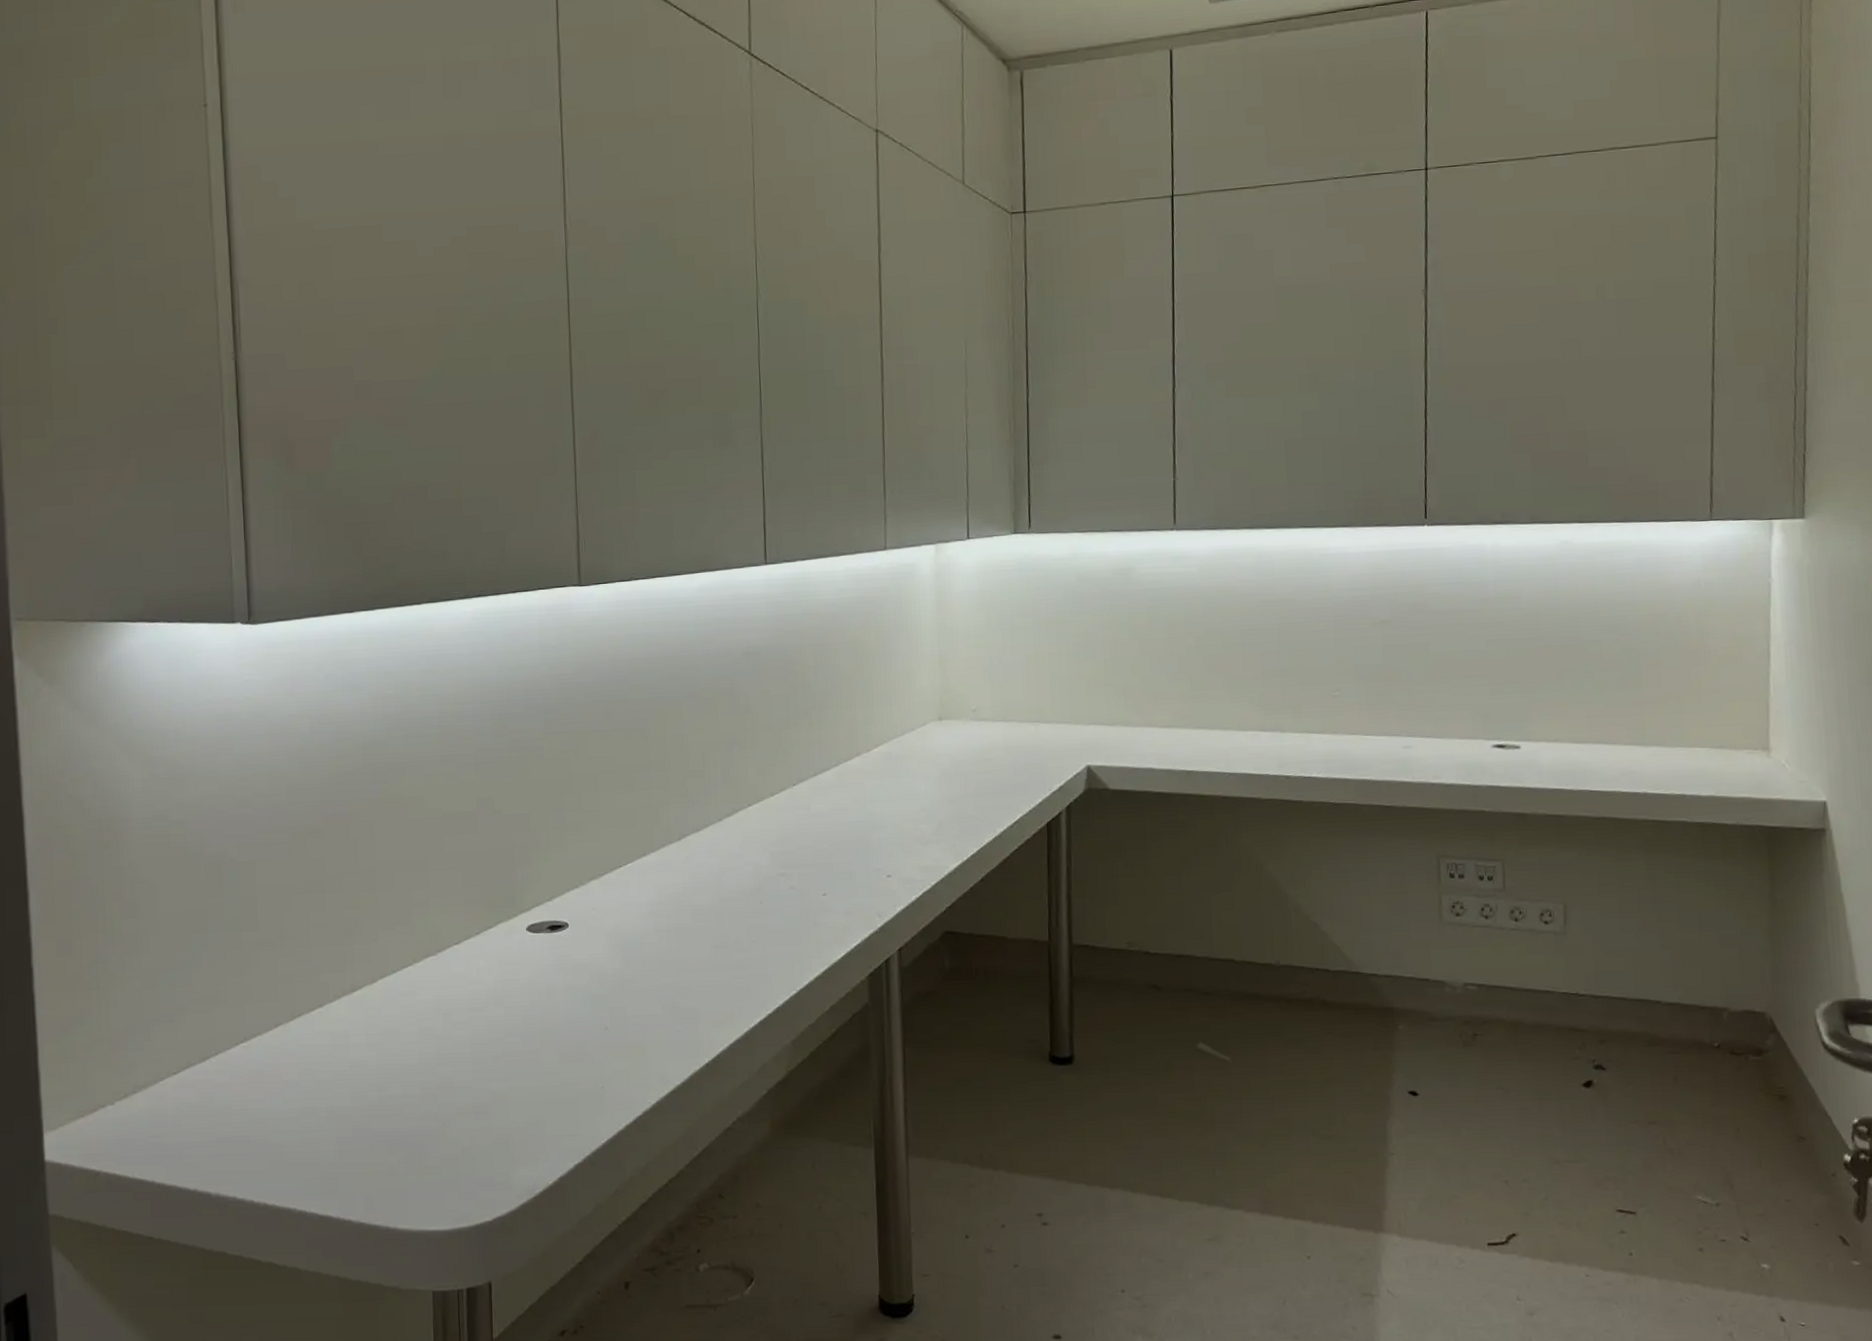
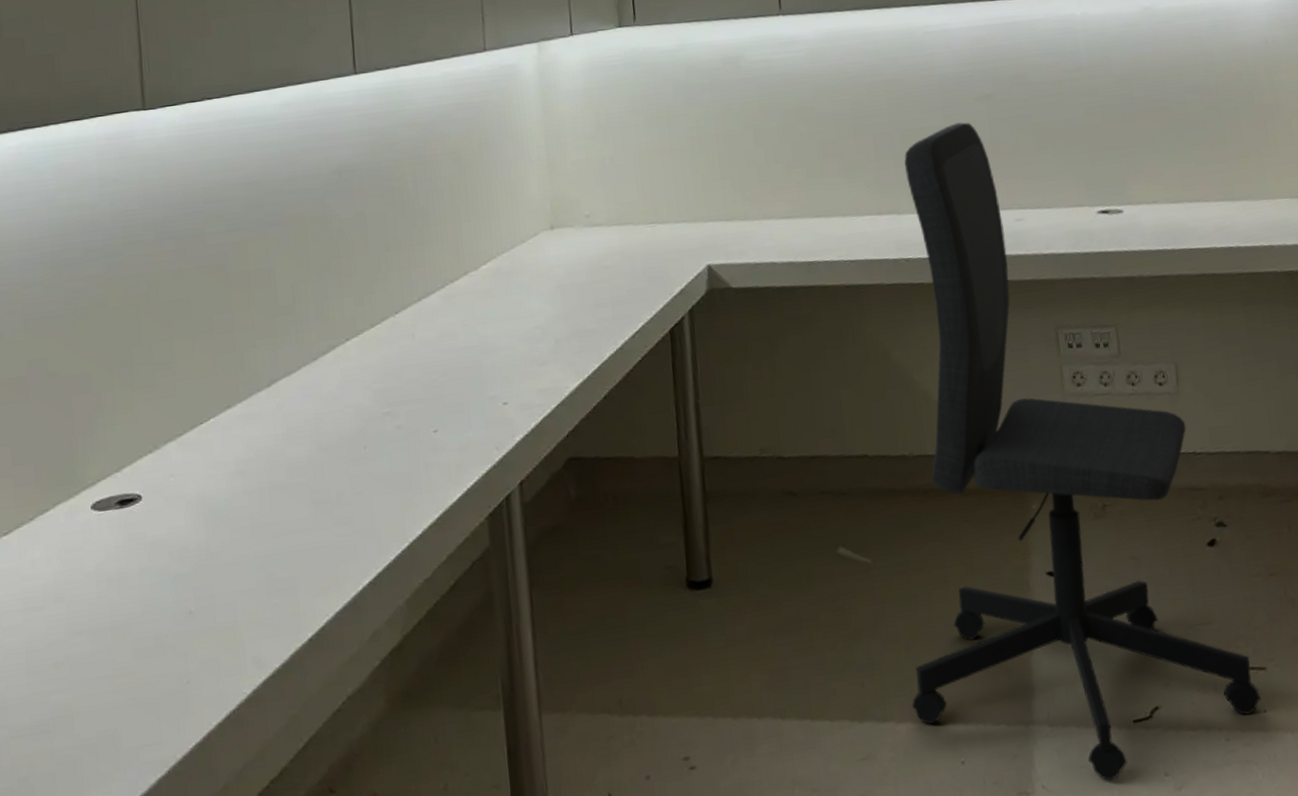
office chair: none [1260,646,1628,1296] -> present [904,122,1261,781]

